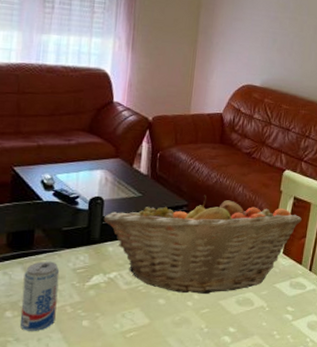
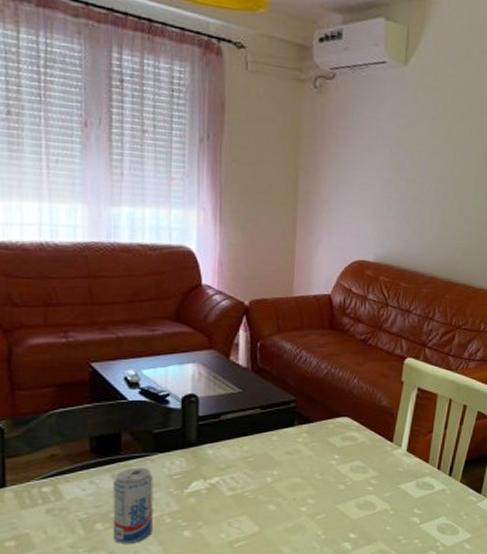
fruit basket: present [103,195,302,295] -> none [199,388,427,499]

